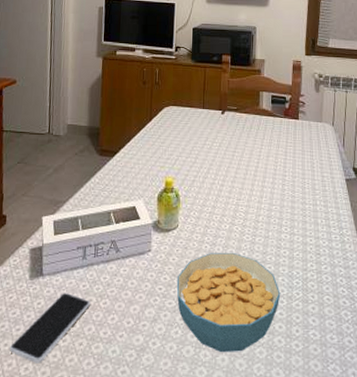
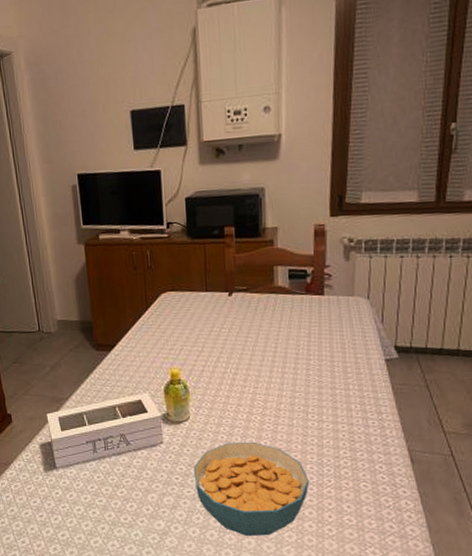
smartphone: present [9,293,90,363] -> none [35,484,107,544]

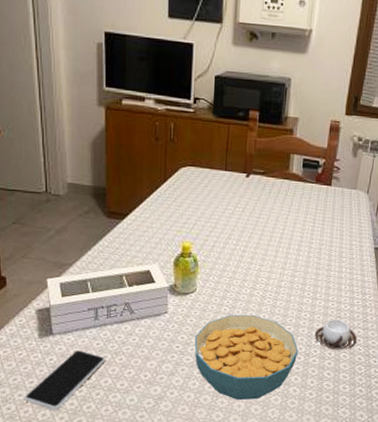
smartphone: none [35,484,107,544] -> present [23,350,105,410]
cup: none [326,443,378,479] -> present [314,318,357,350]

